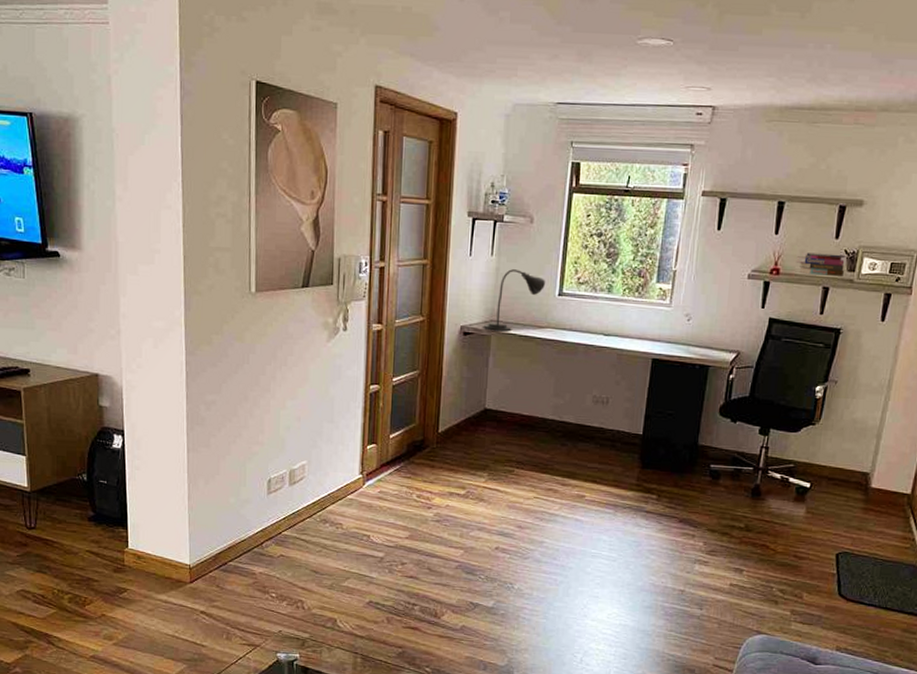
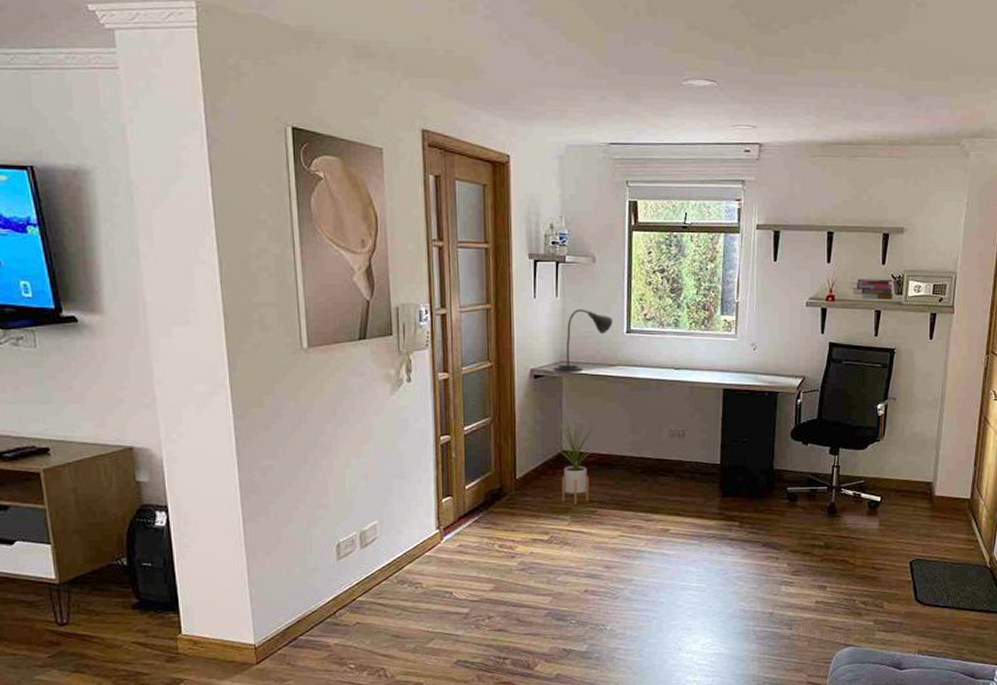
house plant: none [477,375,523,463] -> present [554,416,598,505]

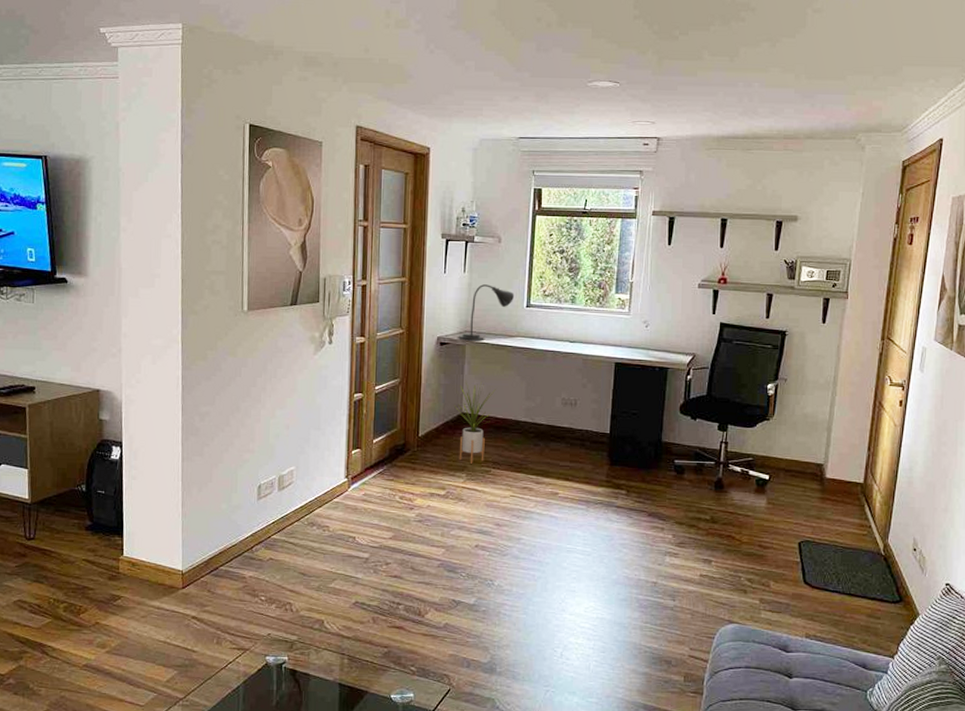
books: present [849,279,893,299] -> none [741,263,785,284]

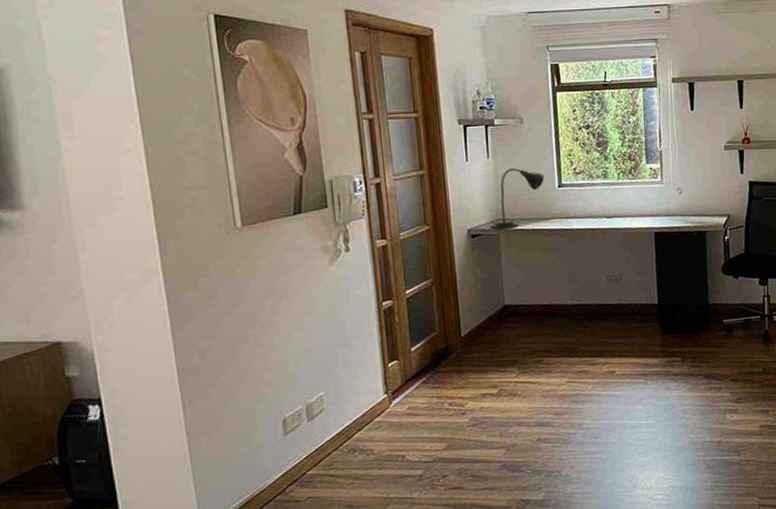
house plant: present [454,381,496,464] -> none [496,269,538,356]

